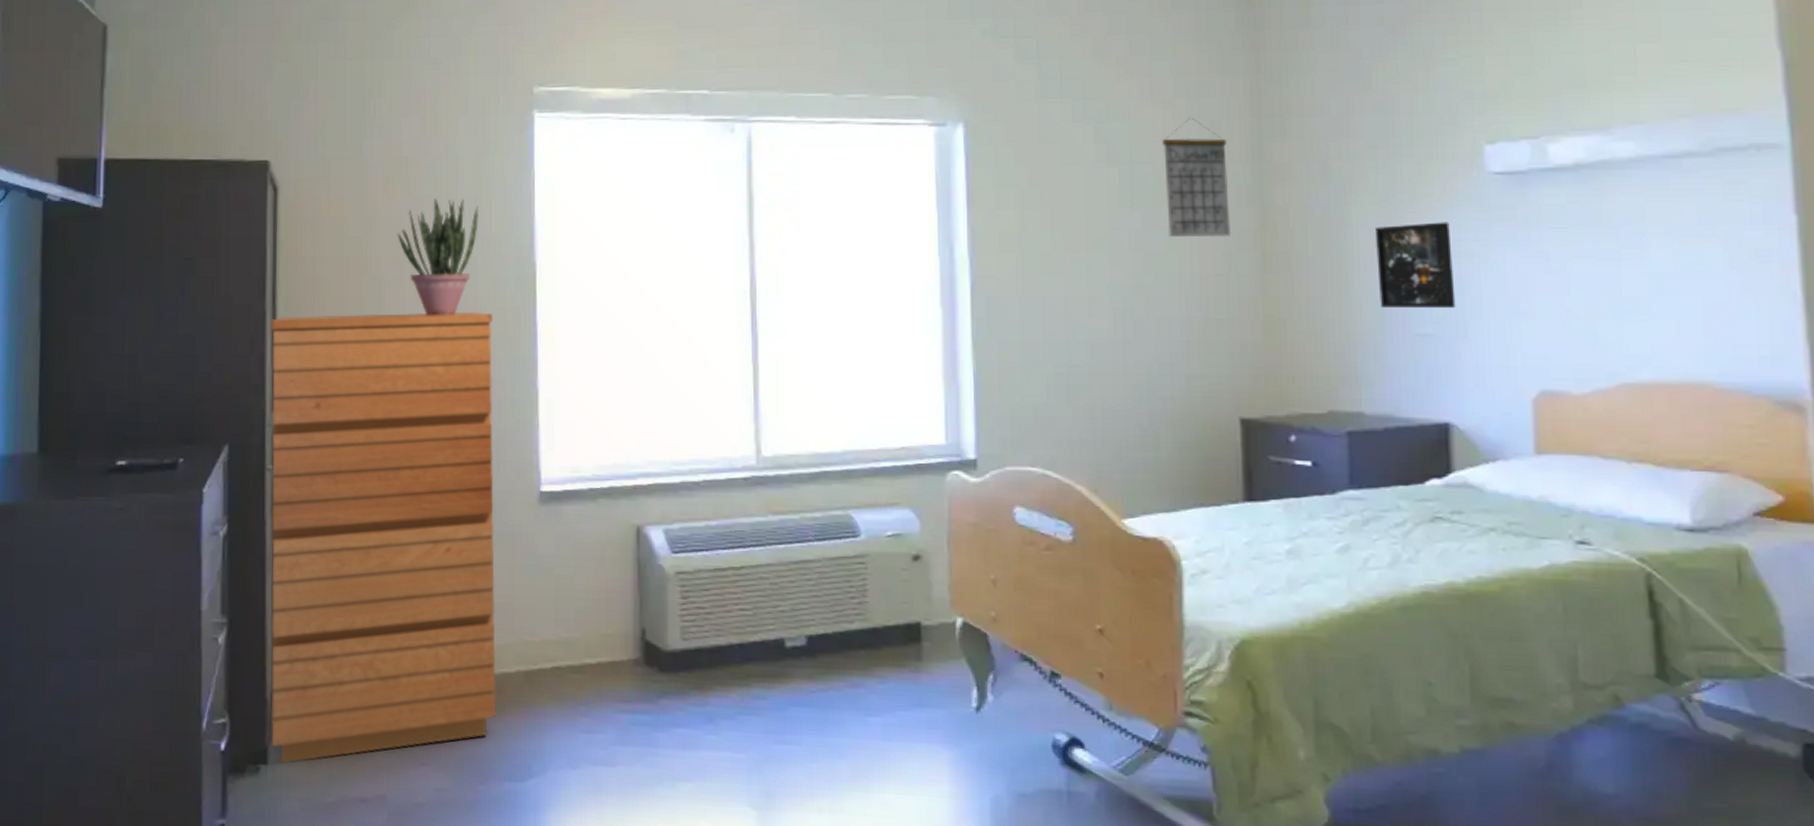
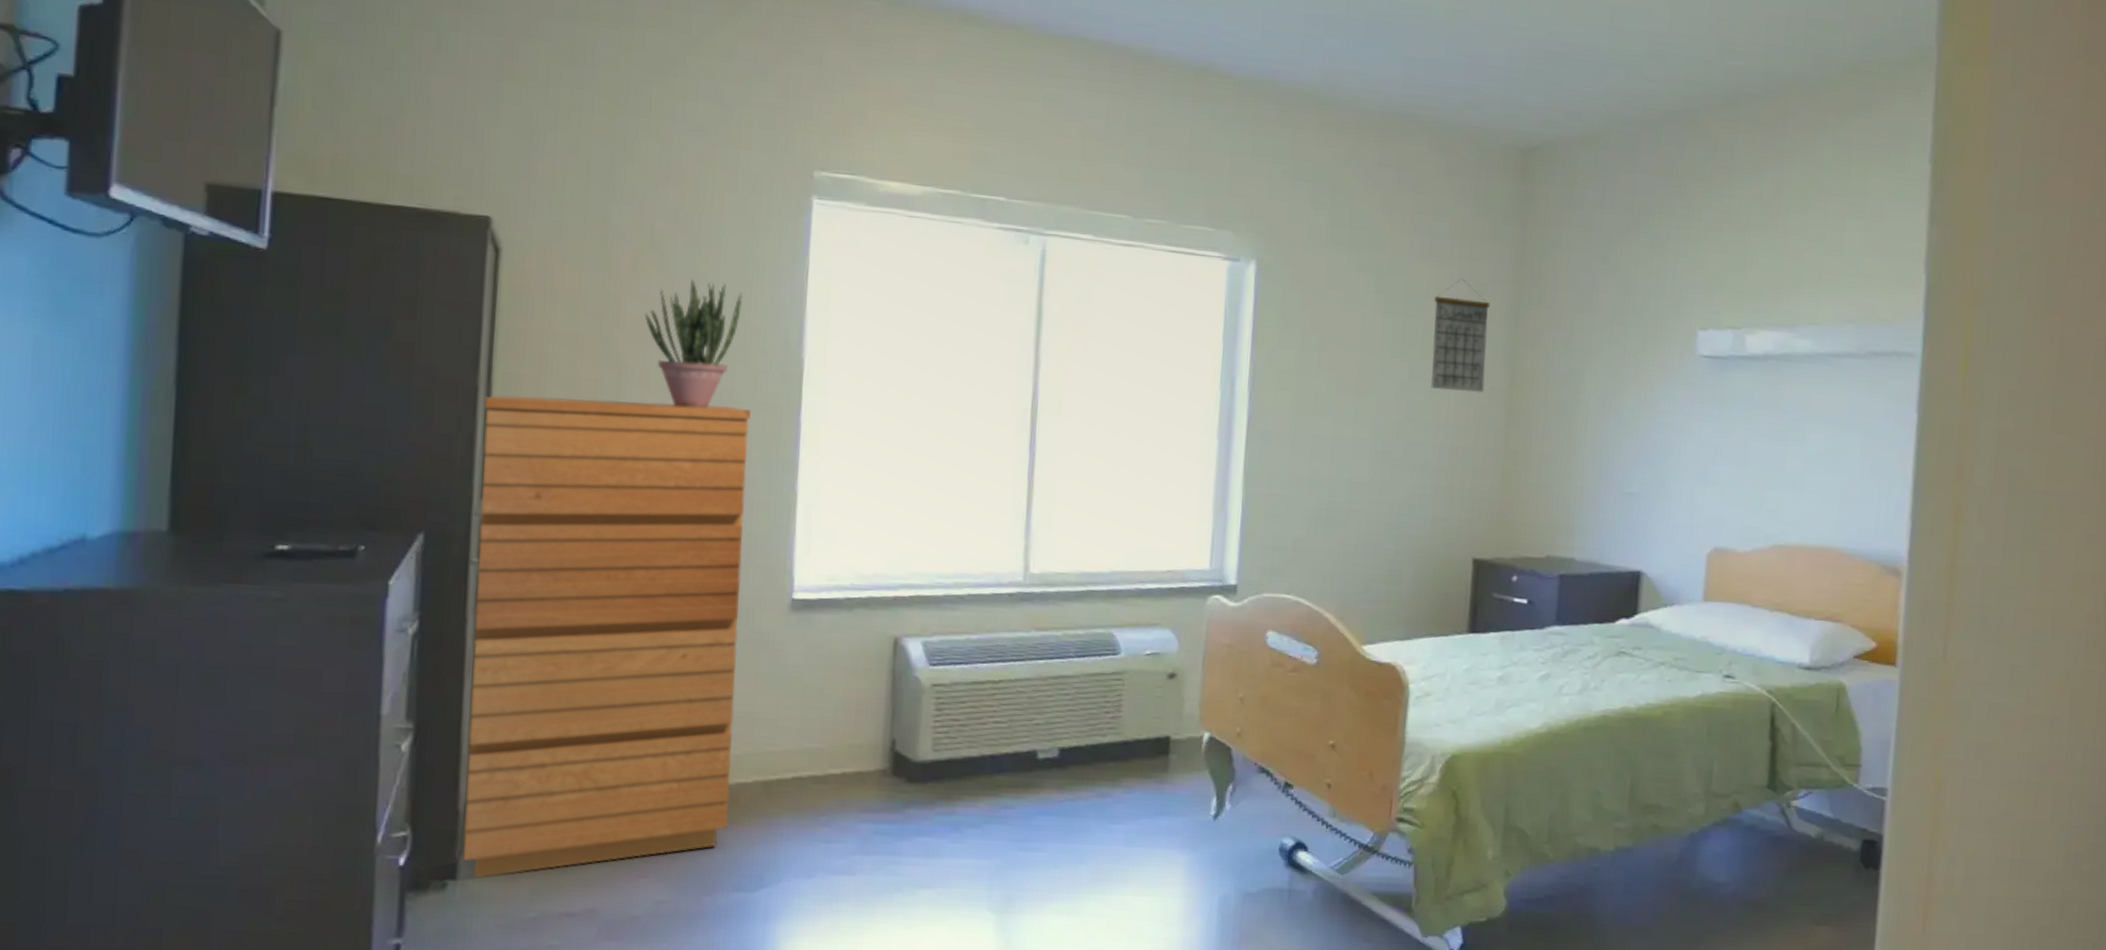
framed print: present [1376,222,1456,309] -> none [1599,394,1663,472]

